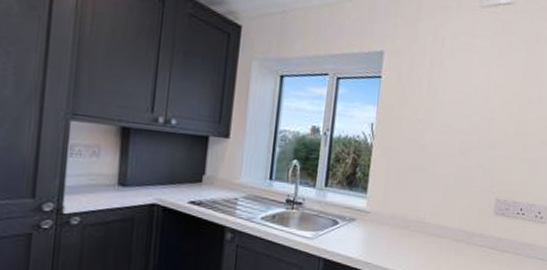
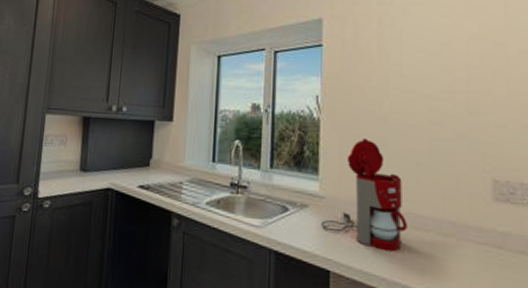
coffee maker: none [365,163,433,255] -> present [321,139,407,252]

